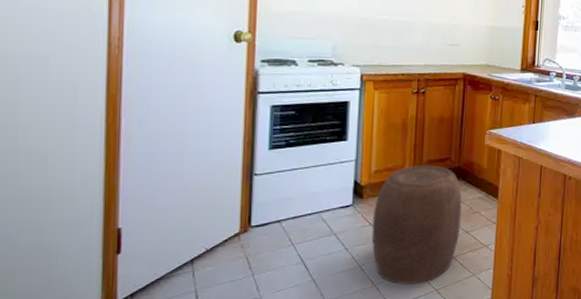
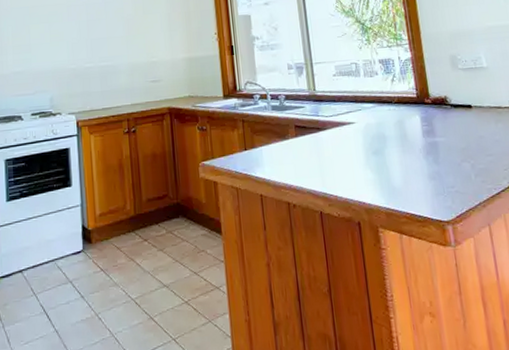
stool: present [371,165,462,285] -> none [102,203,189,334]

